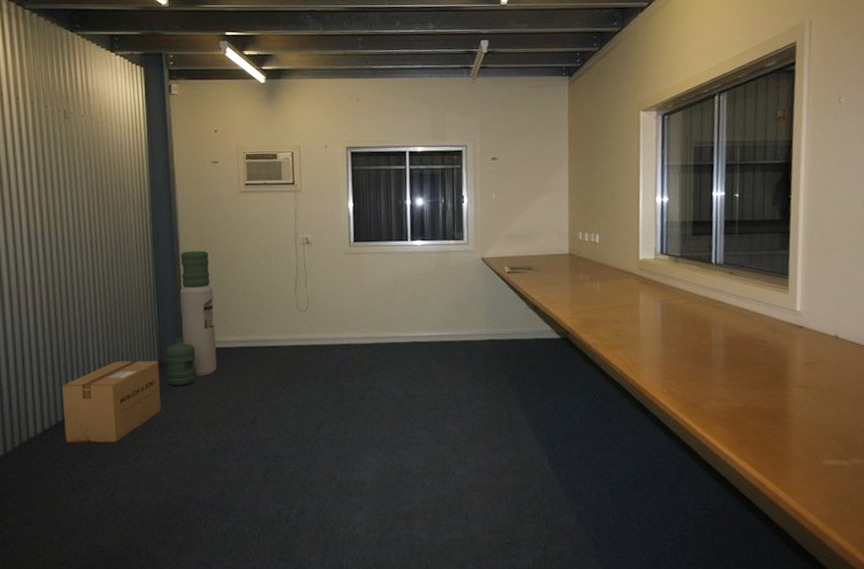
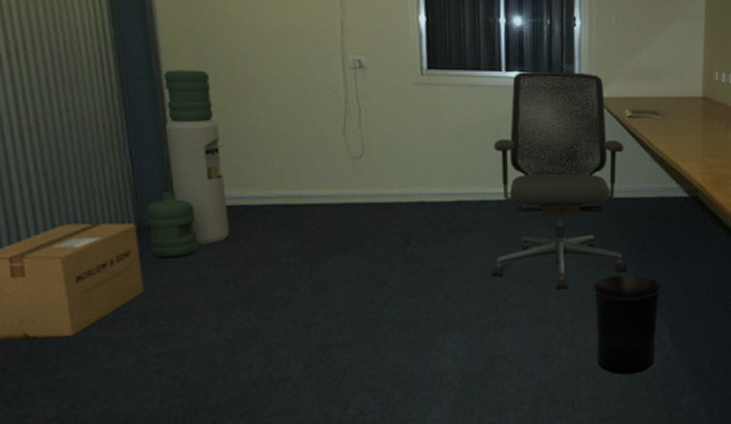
office chair: none [401,238,510,417] -> present [492,70,628,291]
waste bin: none [482,404,540,493] -> present [594,274,662,376]

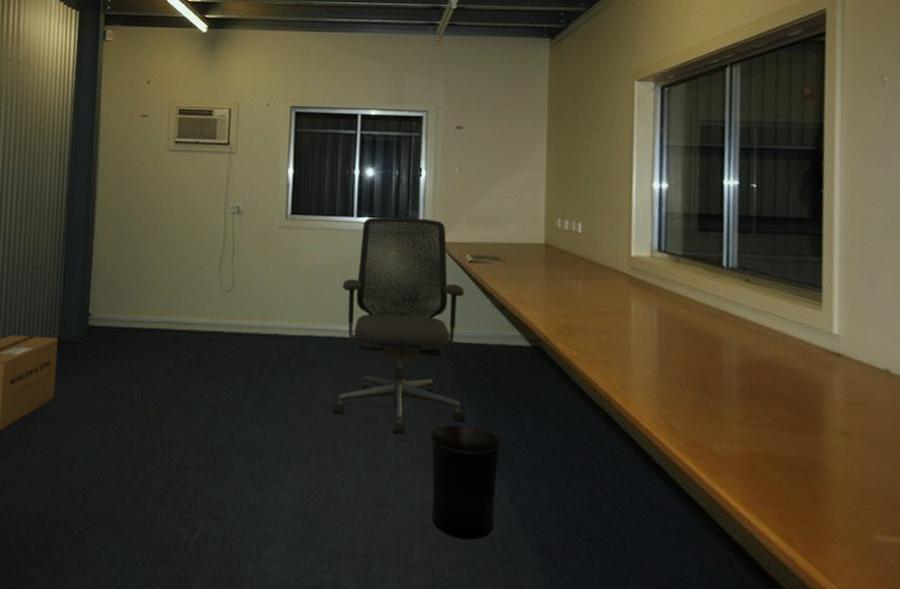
water cooler: present [146,69,230,259] -> none [64,213,129,370]

